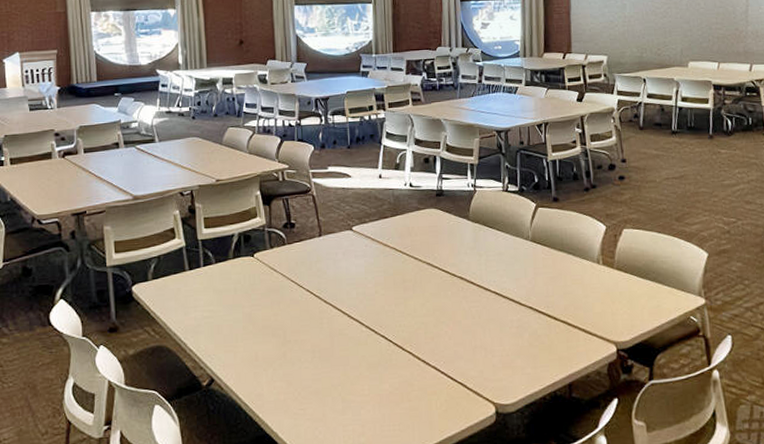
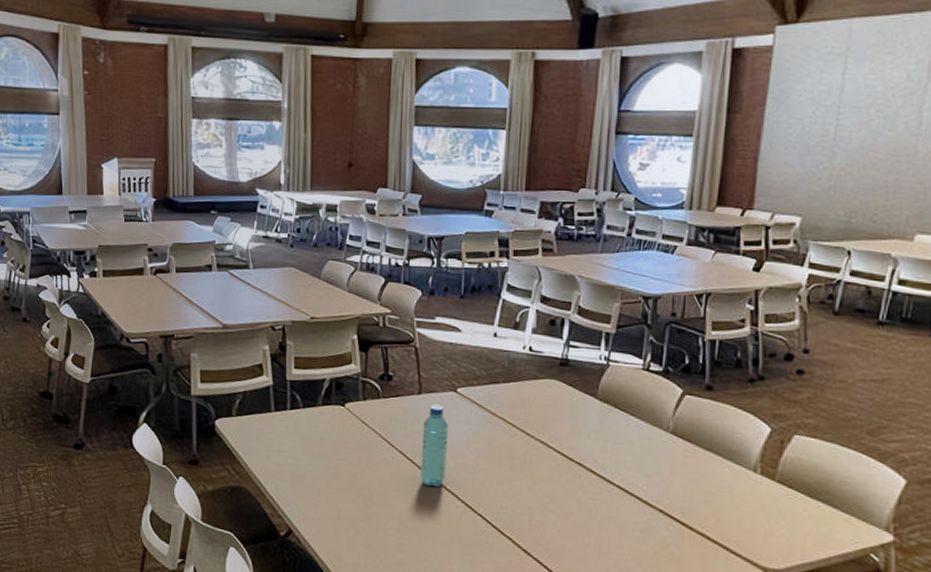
water bottle: none [325,243,350,318] -> present [420,403,448,487]

